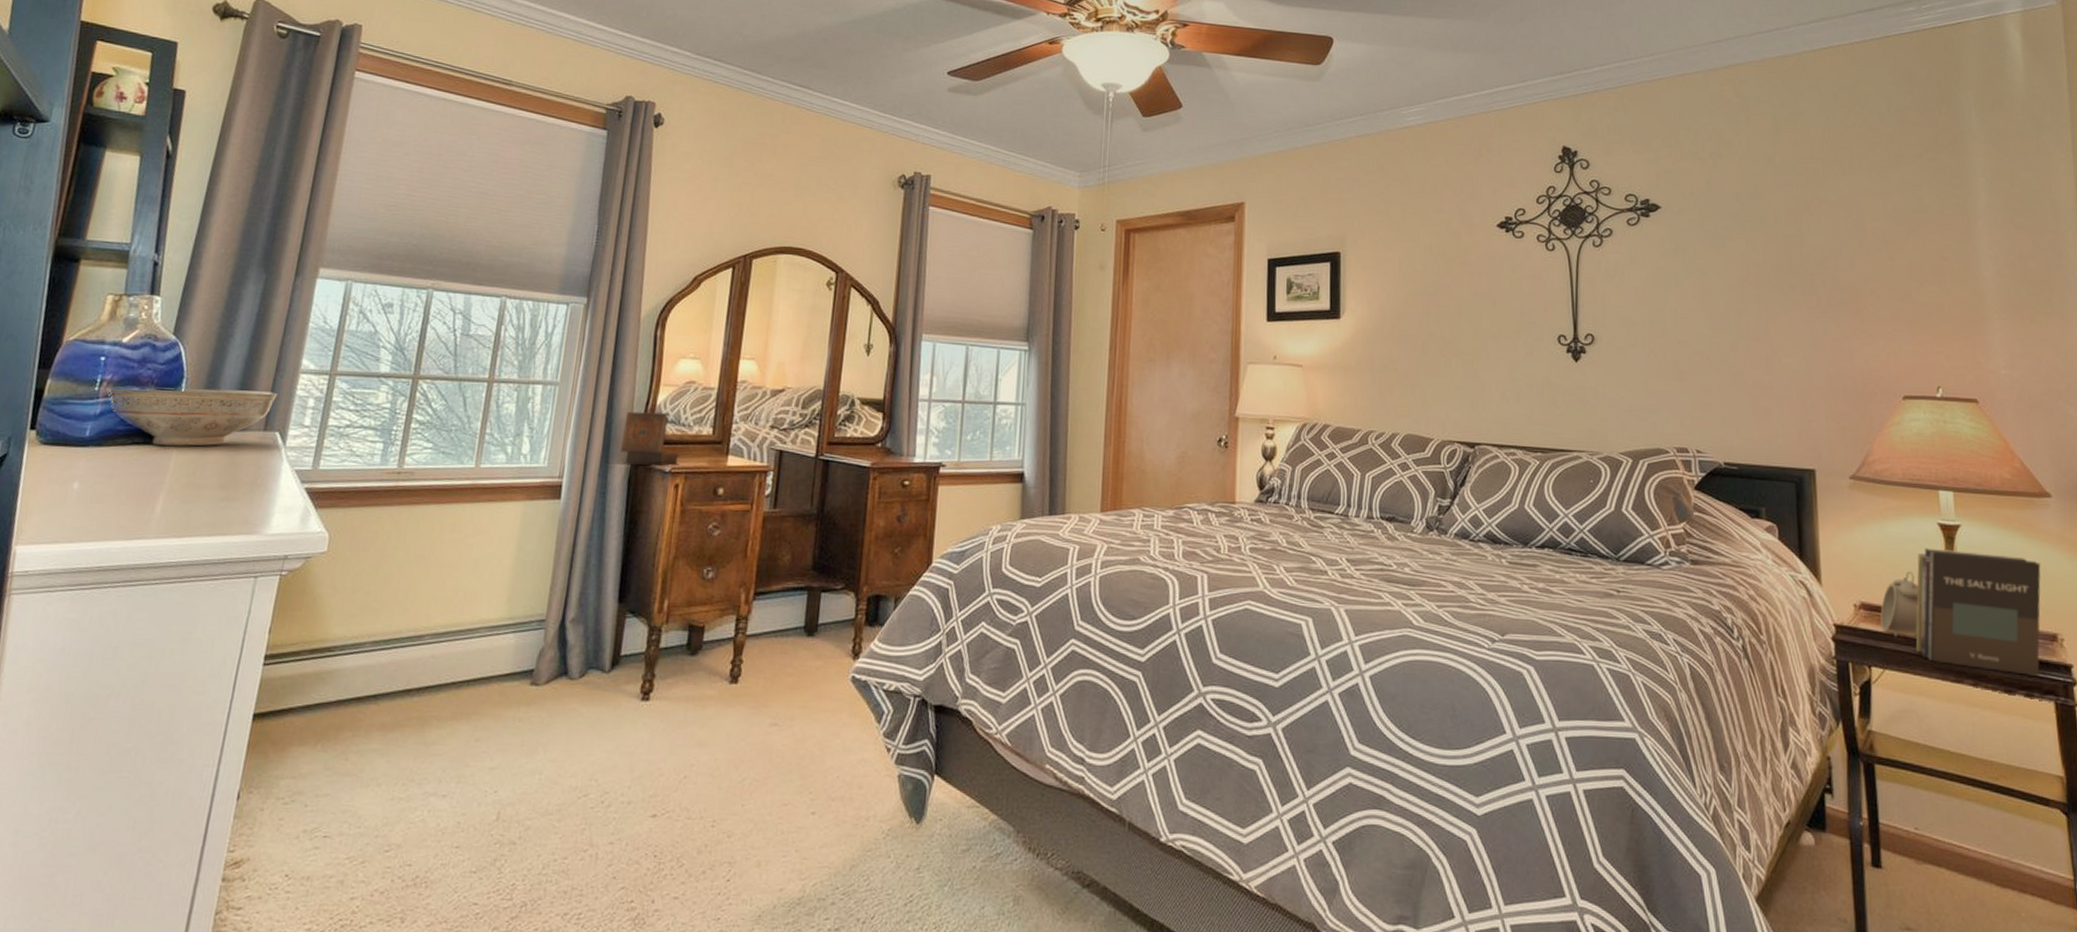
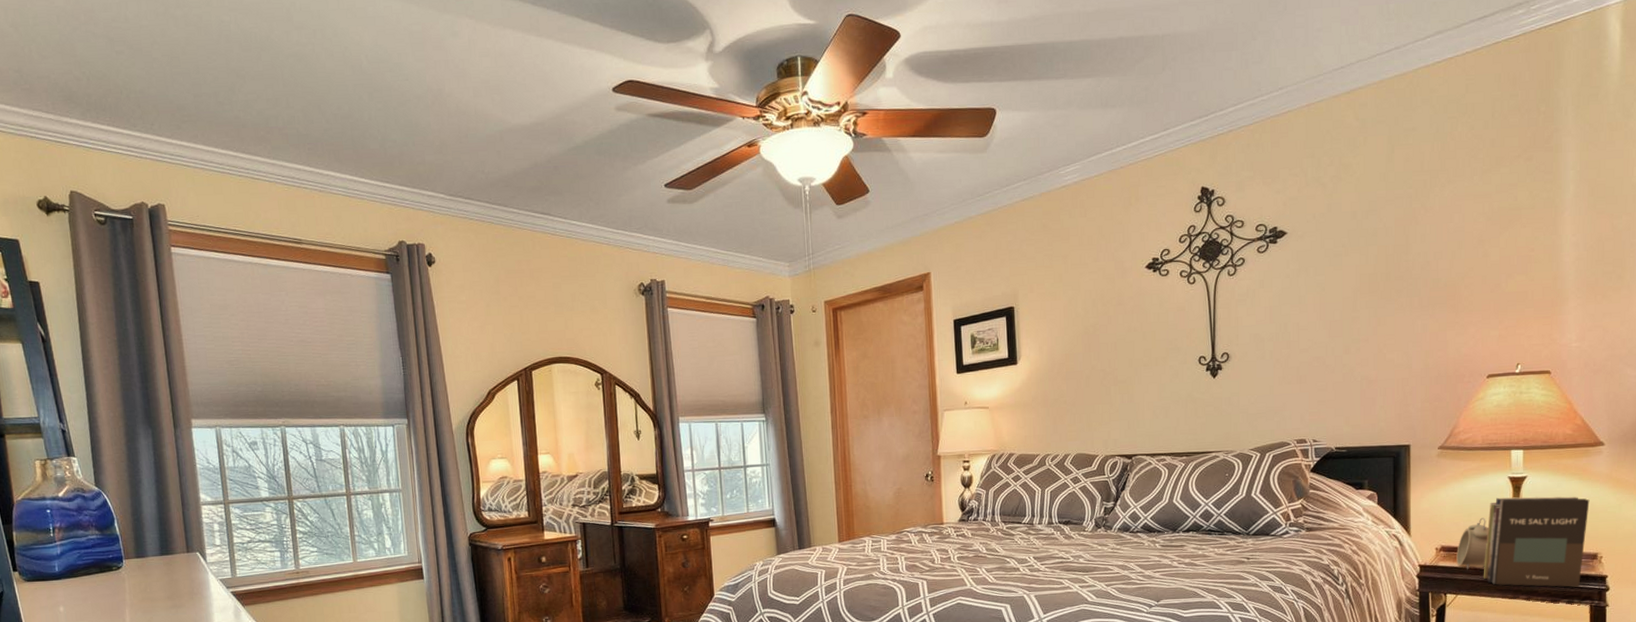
decorative bowl: present [107,386,278,447] -> none [60,522,190,572]
jewelry box: present [620,411,681,467] -> none [459,504,509,548]

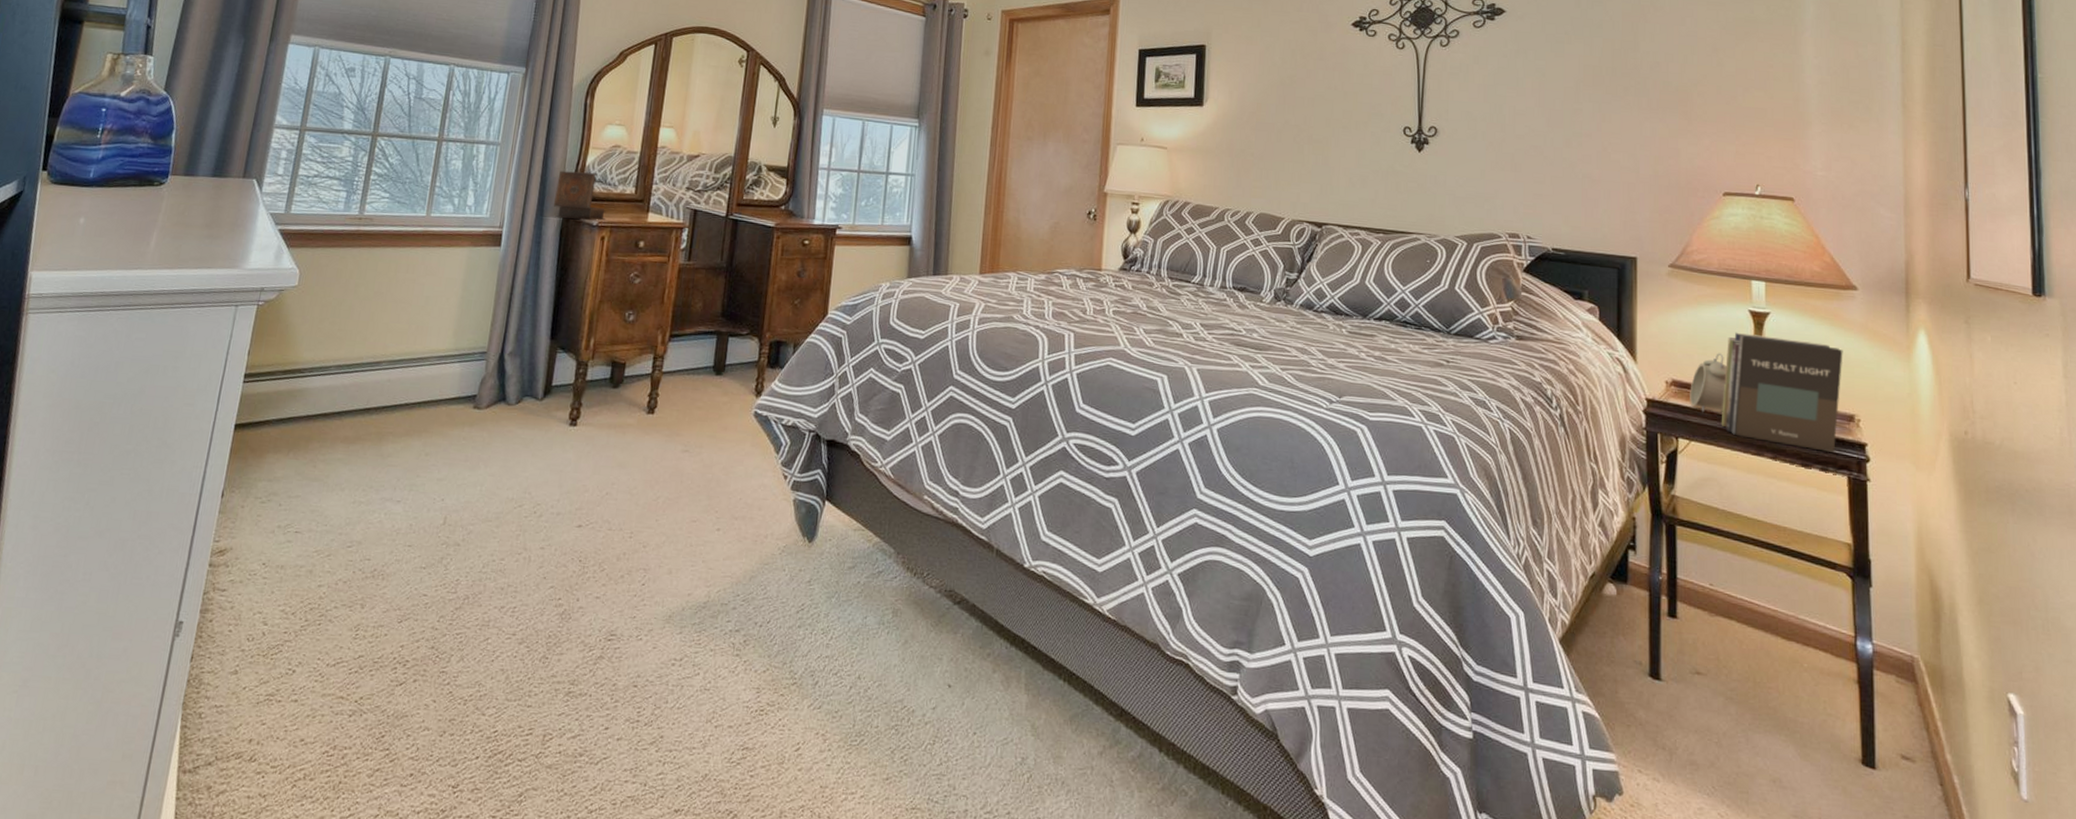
jewelry box: none [459,504,509,548] -> present [553,170,607,221]

